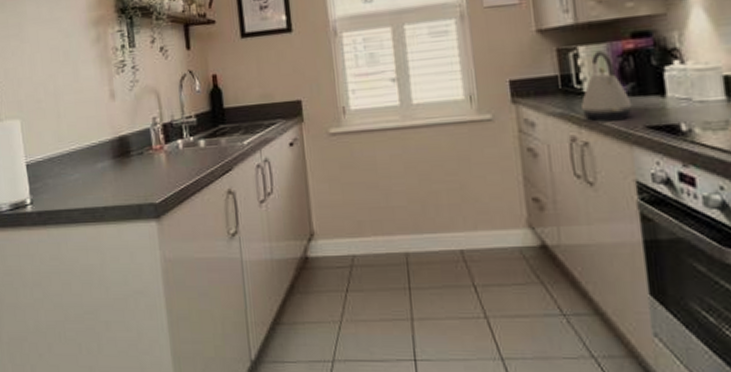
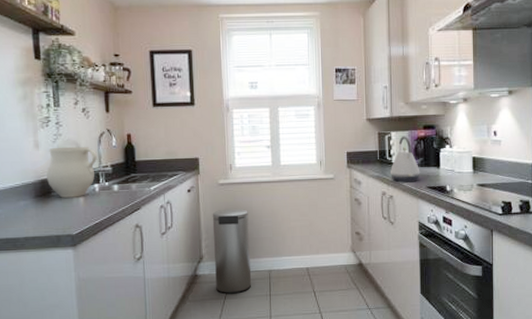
ceramic jug: none [124,93,180,158] -> present [47,146,98,198]
pedal bin: none [323,166,383,285] -> present [212,208,252,294]

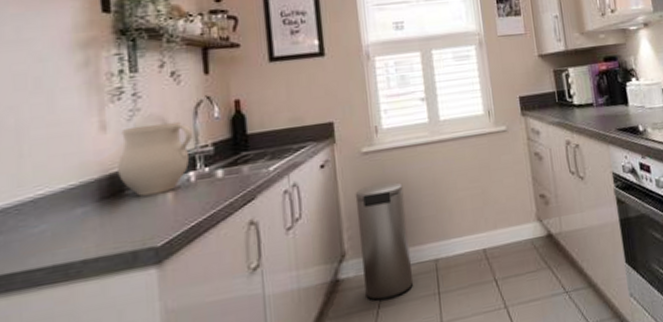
kettle: present [390,135,420,183] -> none [572,71,607,128]

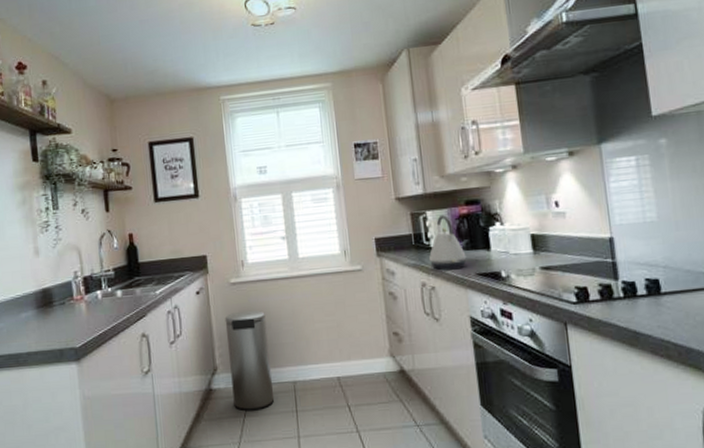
ceramic jug: present [118,121,194,197] -> none [47,250,99,308]
kettle: none [572,71,607,128] -> present [428,214,467,271]

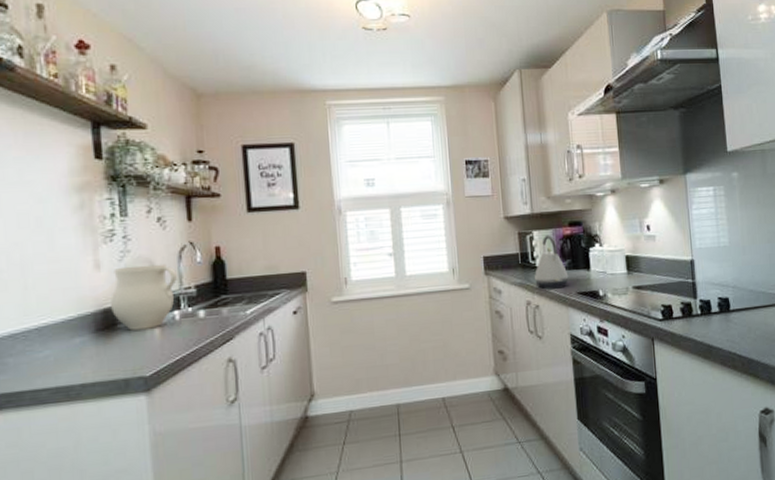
ceramic jug: none [47,250,99,308] -> present [111,264,178,331]
pedal bin: present [224,310,275,411] -> none [324,330,377,439]

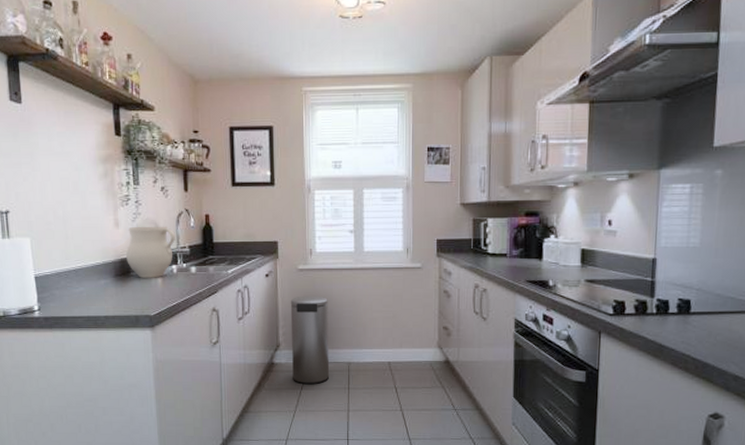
pedal bin: none [324,330,377,439] -> present [290,295,330,385]
kettle: present [534,234,569,290] -> none [484,223,519,275]

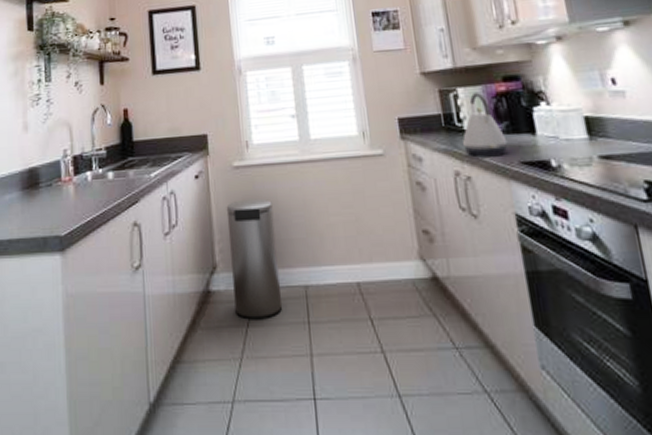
ceramic jug: present [126,226,176,278] -> none [35,126,91,190]
kettle: none [484,223,519,275] -> present [462,92,508,158]

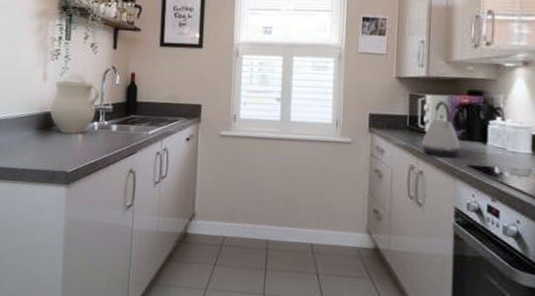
ceramic jug: none [35,126,91,190] -> present [50,80,101,134]
pedal bin: present [226,198,283,320] -> none [206,163,249,262]

